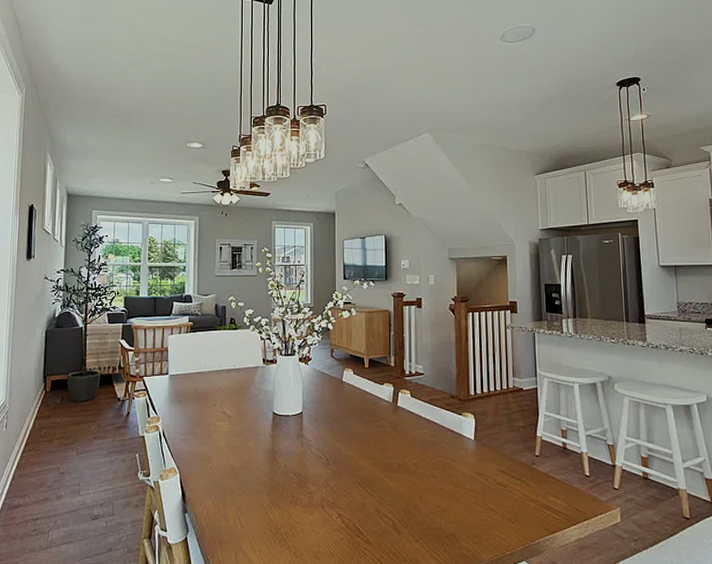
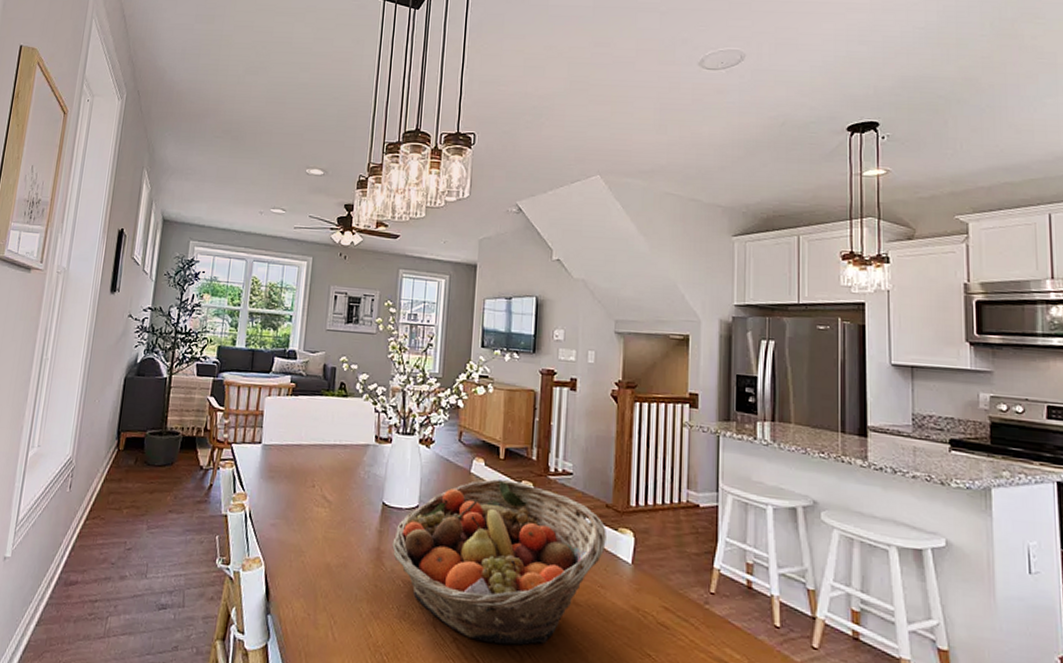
fruit basket: none [283,384,453,515] -> present [392,479,606,646]

